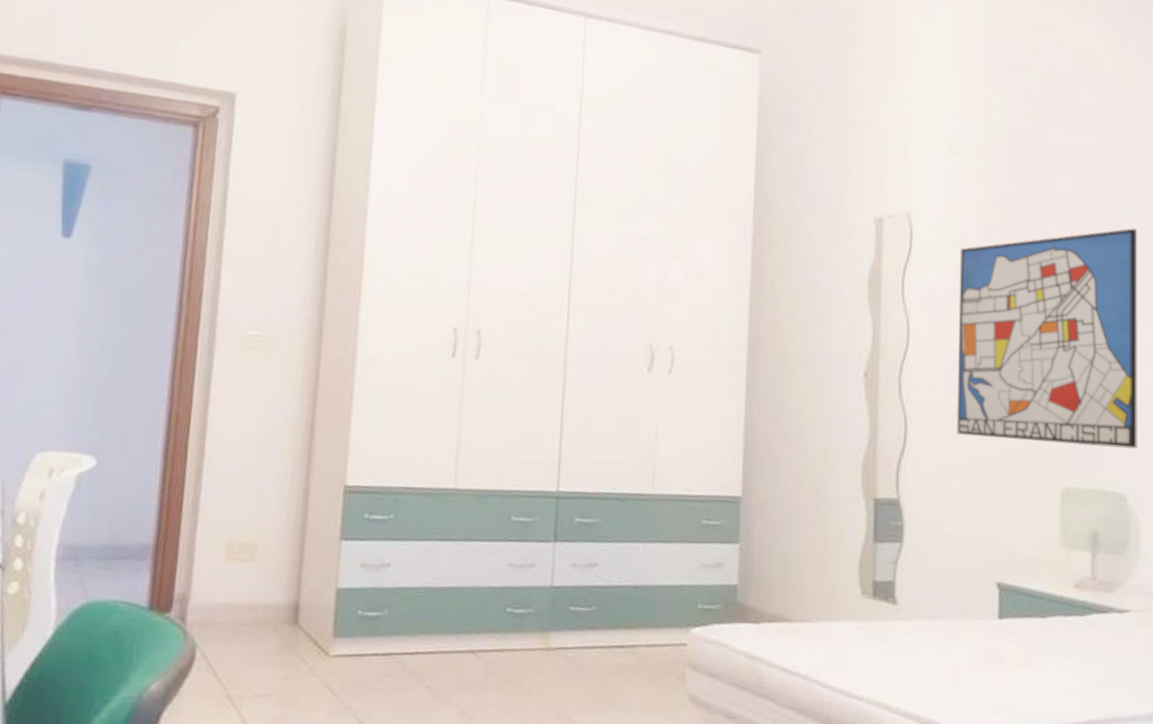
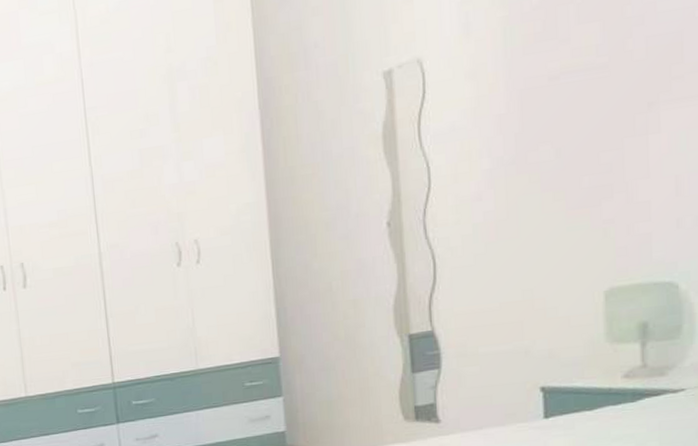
wall art: present [956,228,1138,449] -> none [478,9,689,261]

